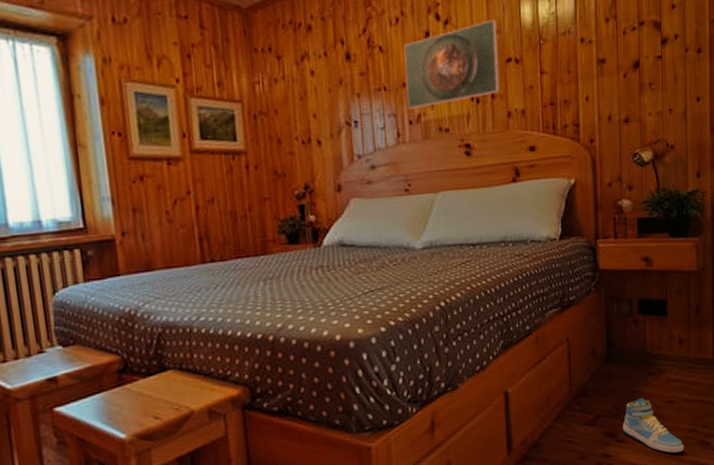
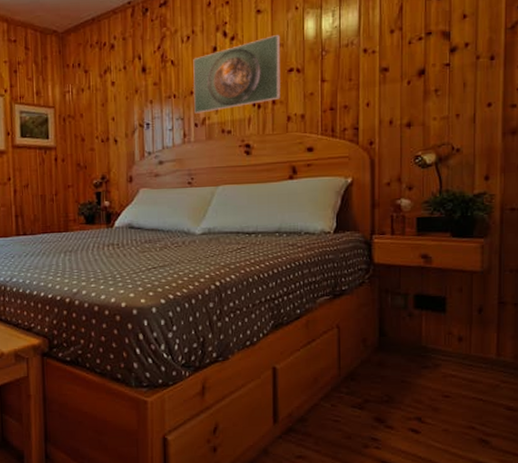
sneaker: present [622,398,684,453] -> none [392,389,459,447]

